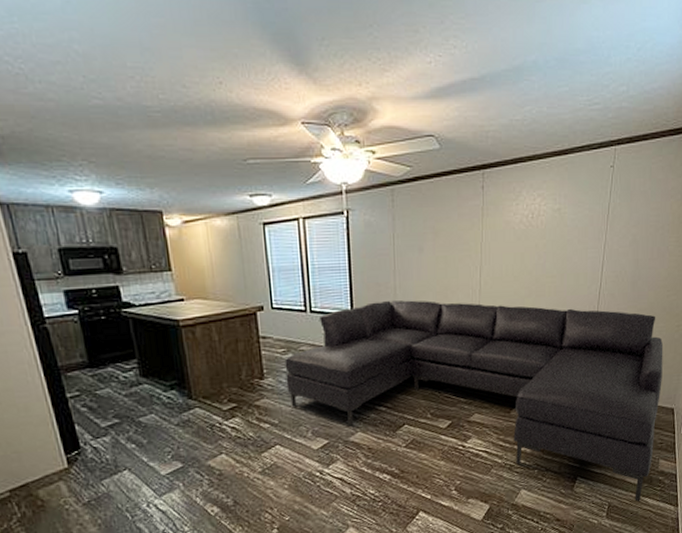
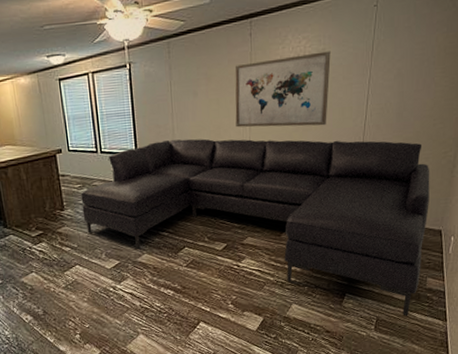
wall art: none [464,211,566,292] -> present [235,51,331,128]

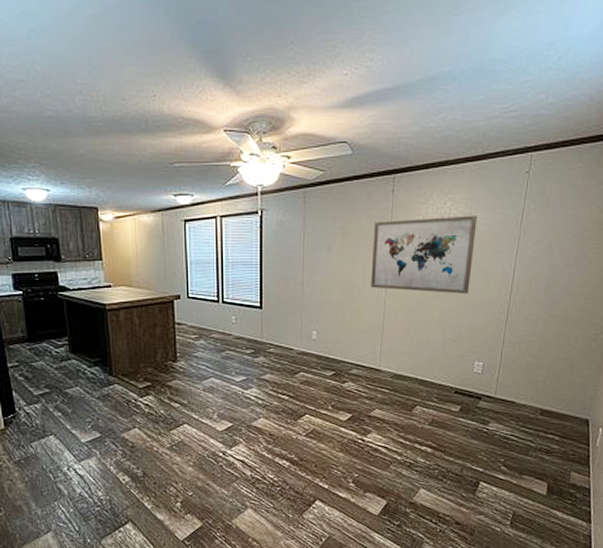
sofa: present [80,138,430,317] -> none [196,296,579,514]

